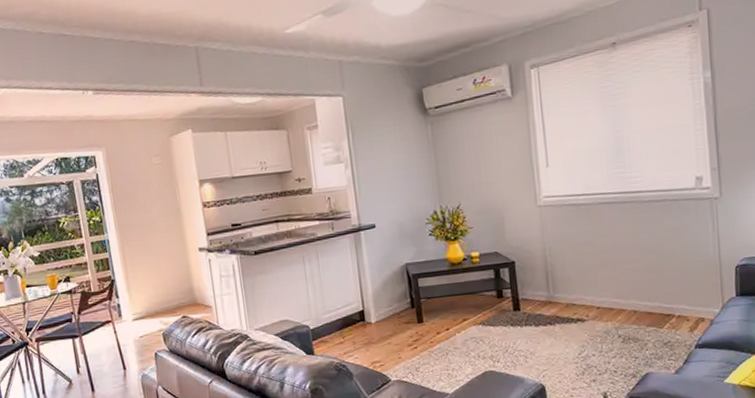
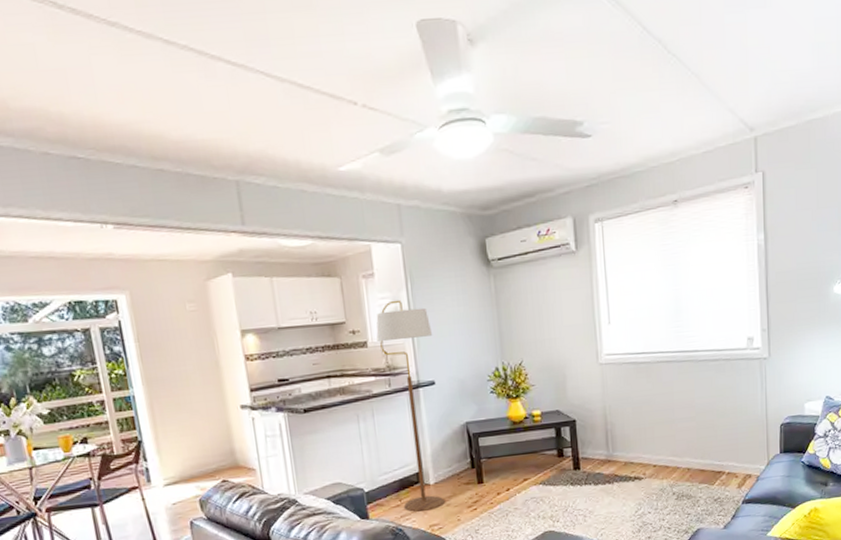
floor lamp: none [320,148,386,350] -> present [376,299,445,512]

